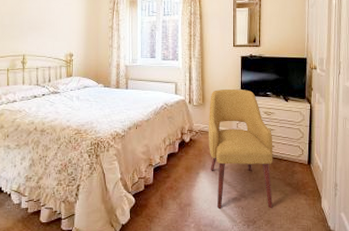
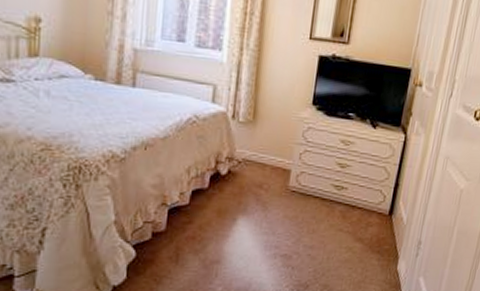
chair: present [208,88,273,209] -> none [253,102,348,270]

